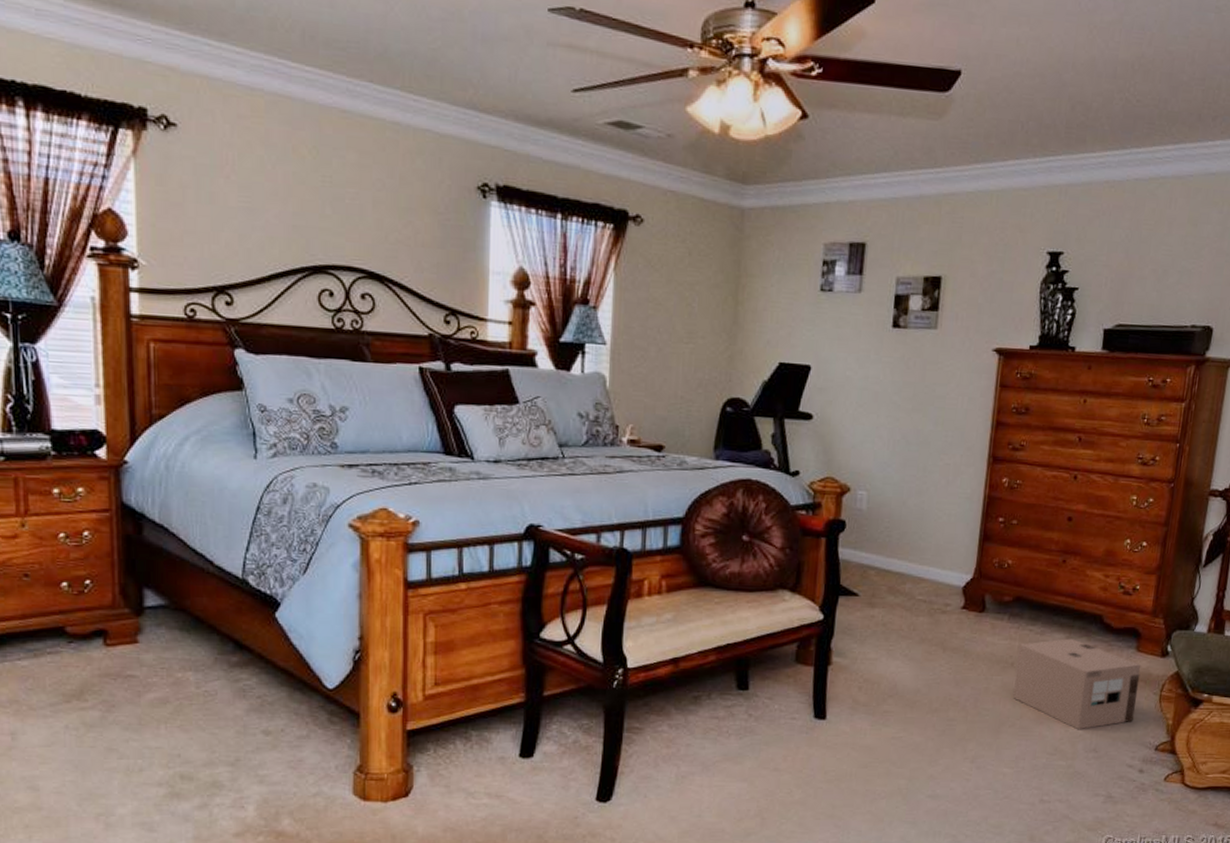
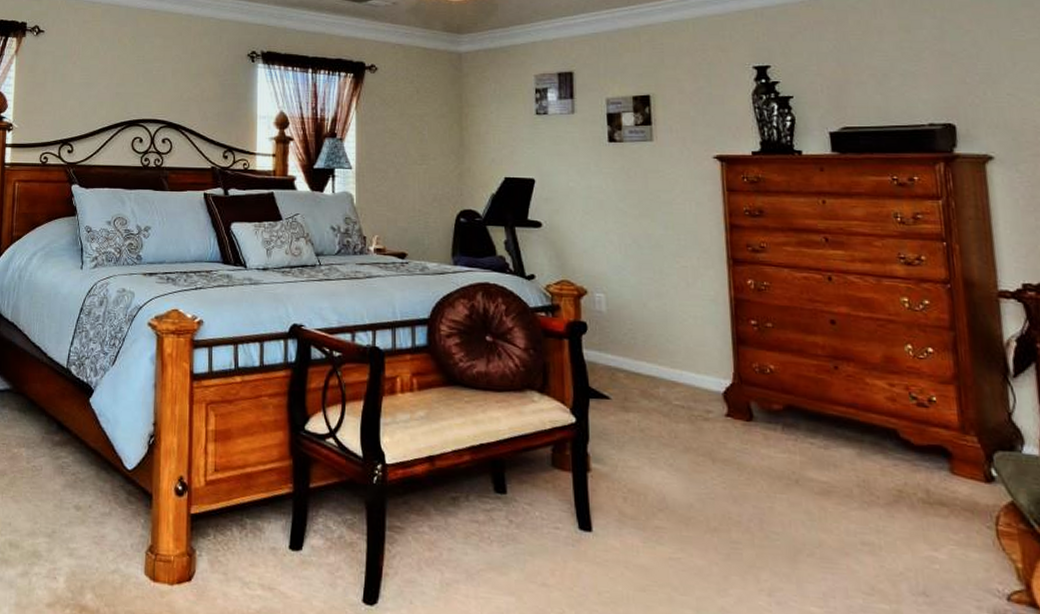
cardboard box: present [1013,638,1141,730] -> none [801,455,968,567]

